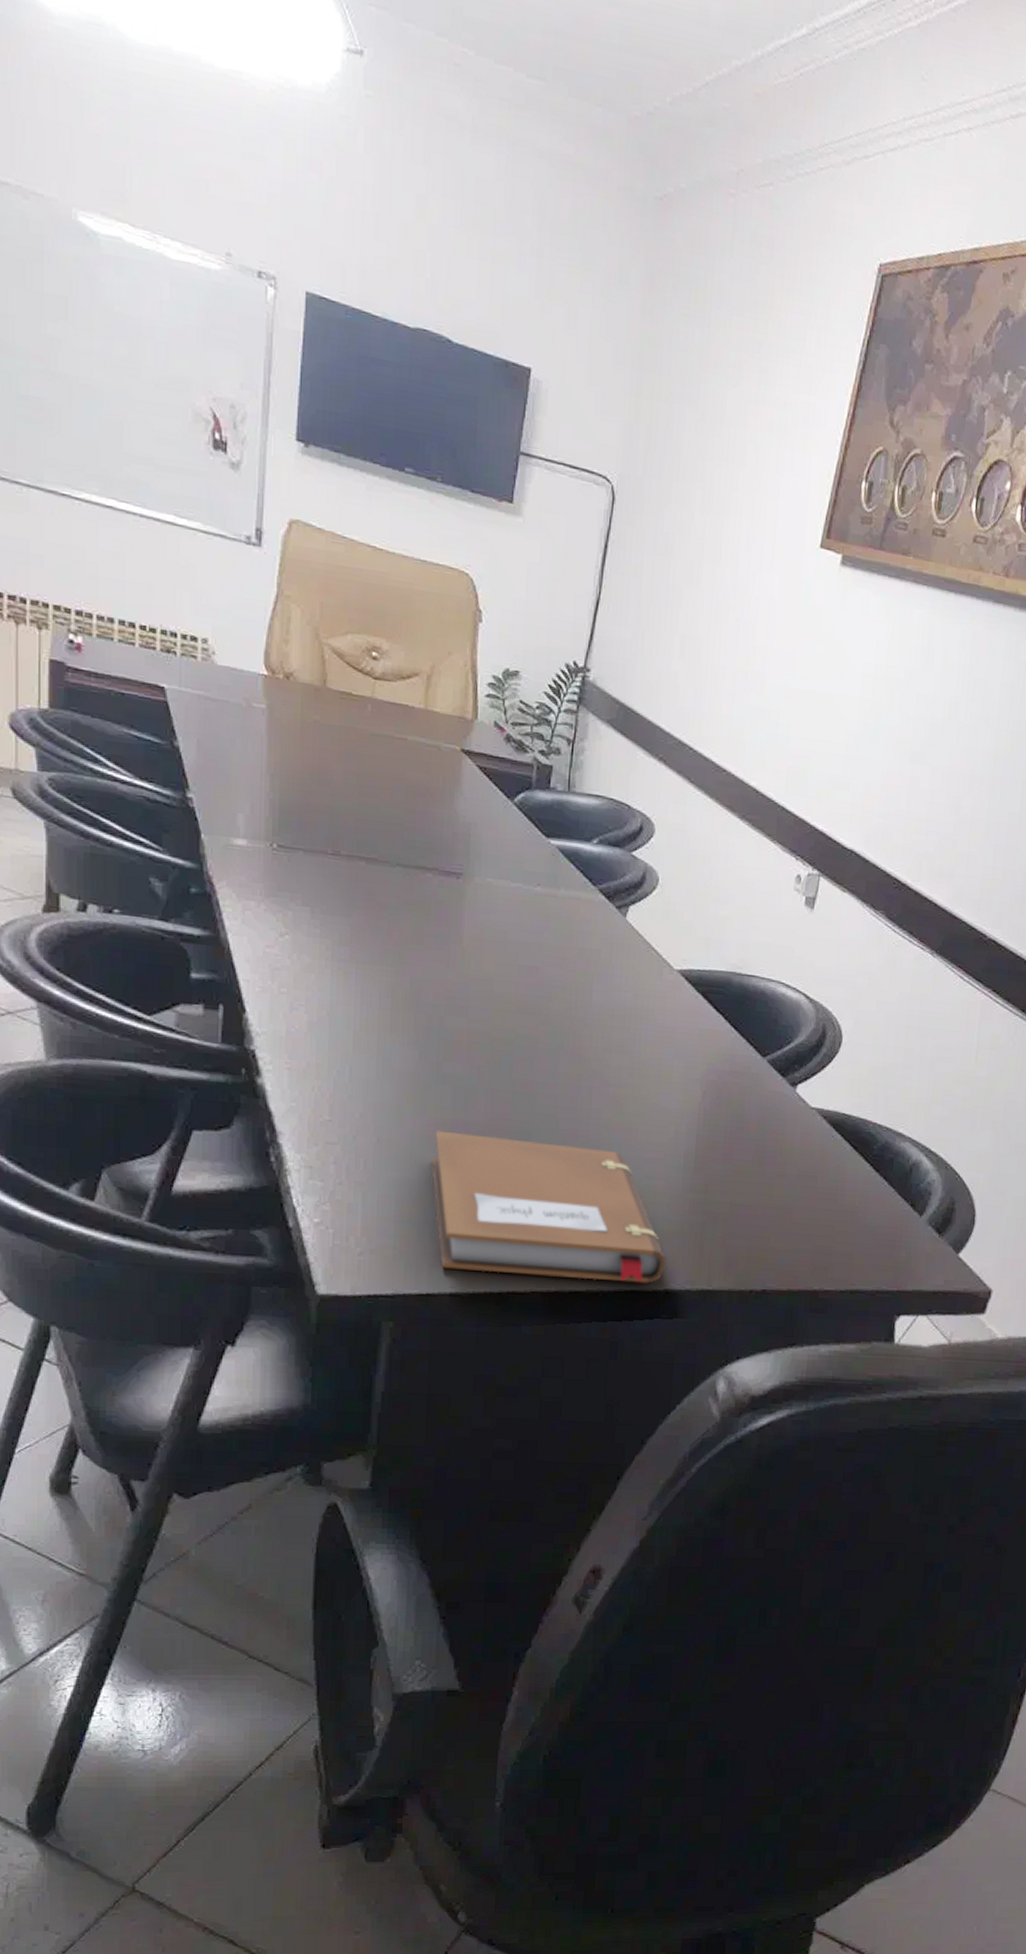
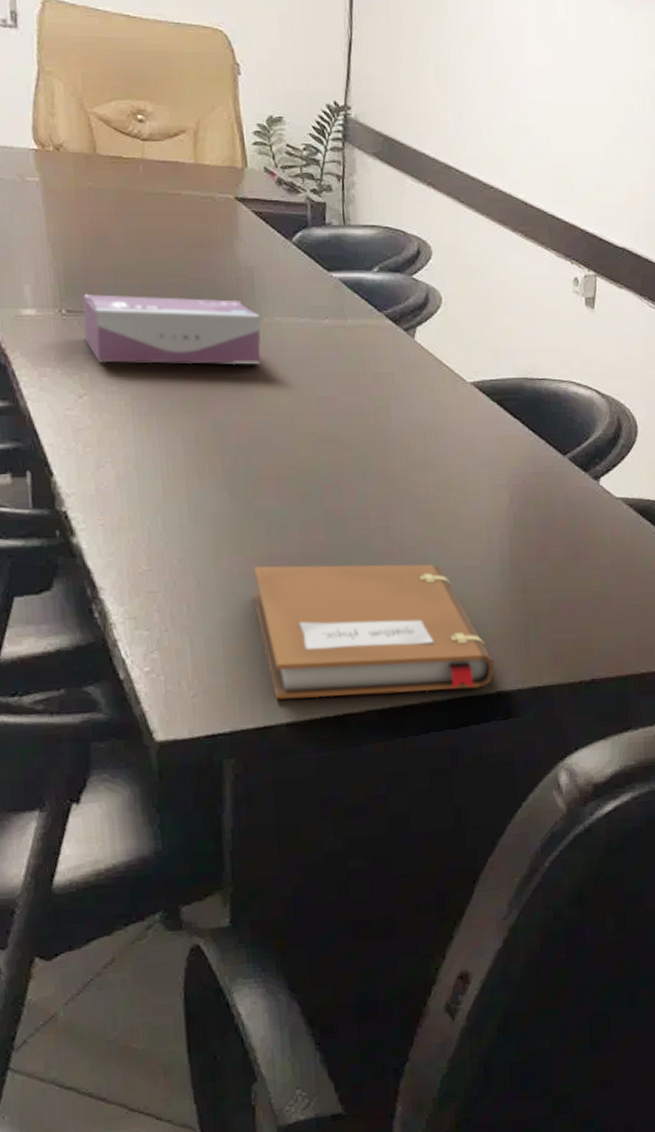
tissue box: none [292,831,472,925] -> present [81,294,261,365]

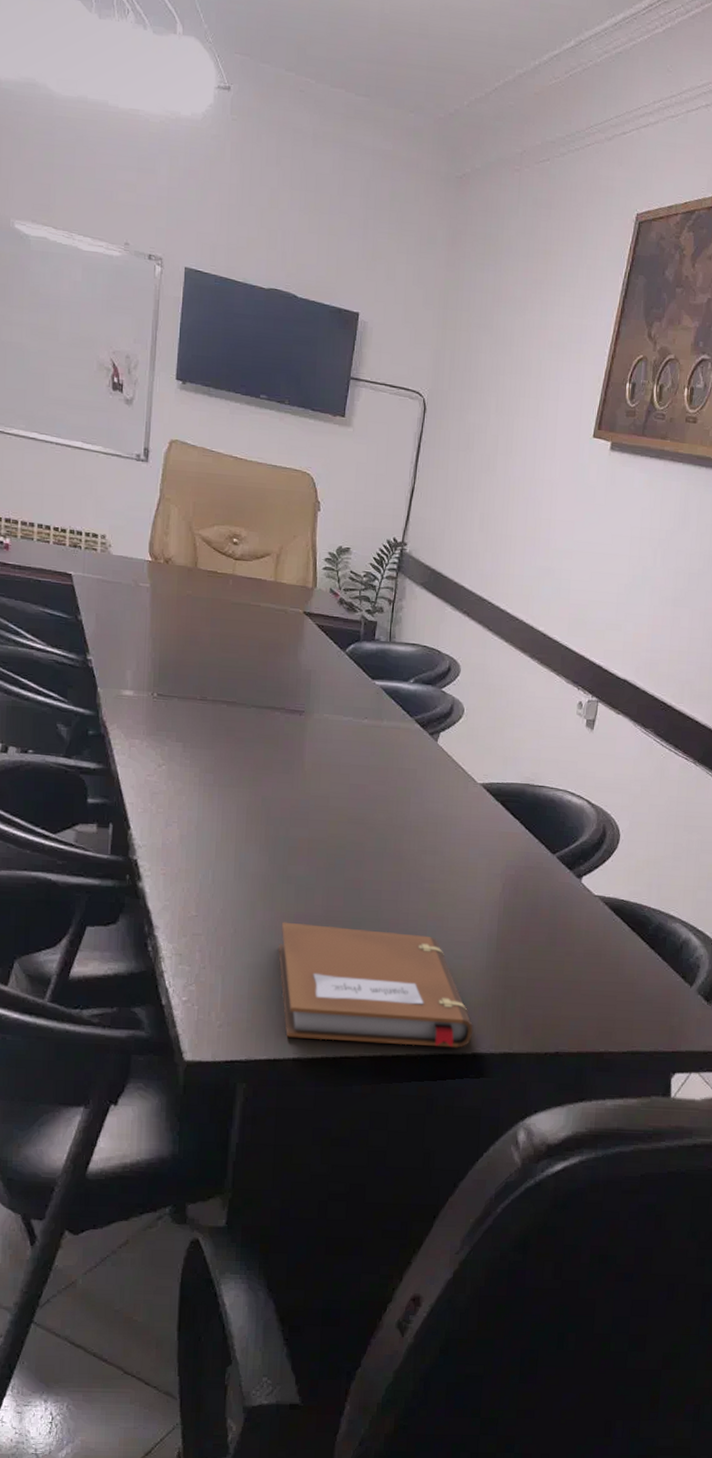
tissue box: present [81,294,261,365] -> none [168,682,312,753]

